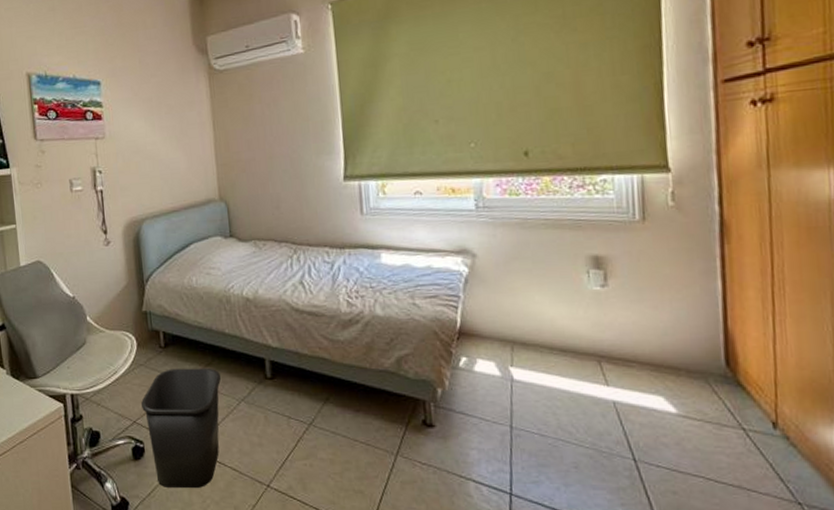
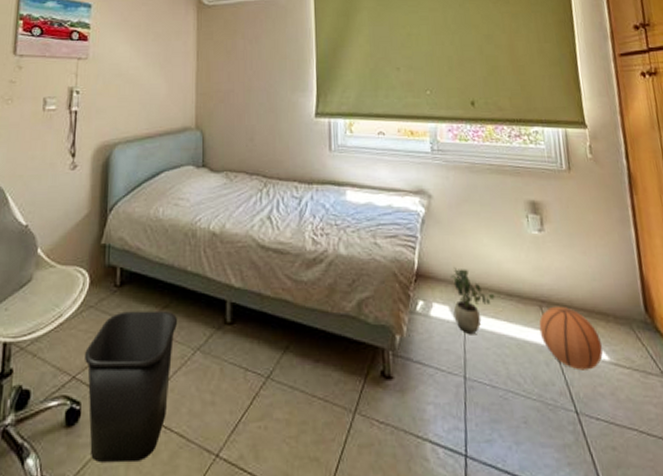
potted plant: none [496,325,547,387] -> present [450,267,495,334]
basketball: none [596,360,671,422] -> present [539,306,604,371]

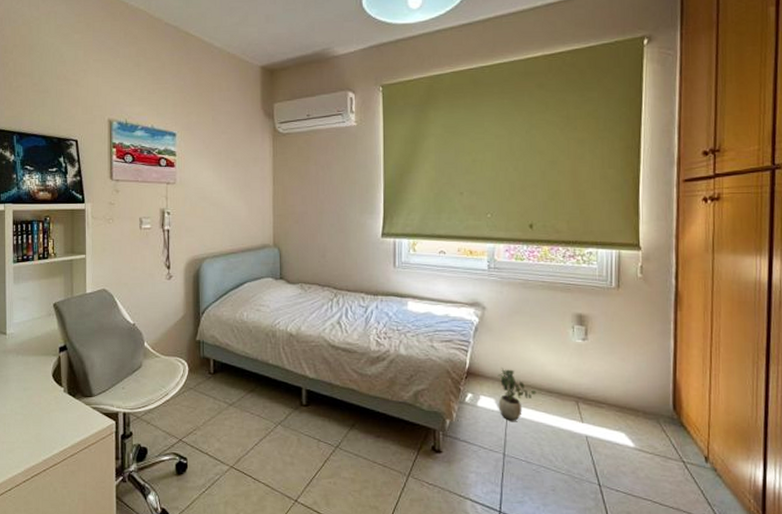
waste bin: present [85,310,178,462] -> none [188,393,262,501]
basketball: present [539,306,604,371] -> none [574,402,630,454]

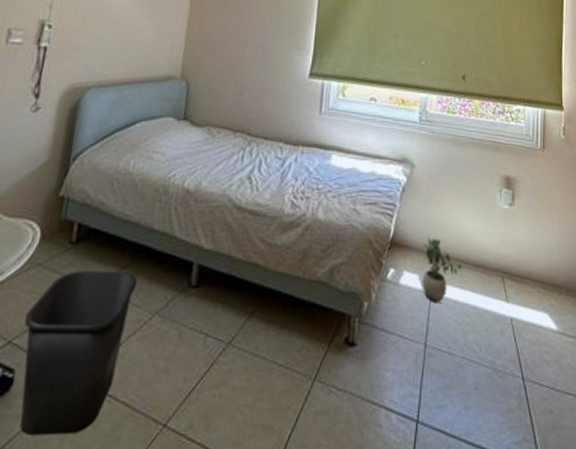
waste bin: none [188,393,262,501] -> present [20,271,138,435]

